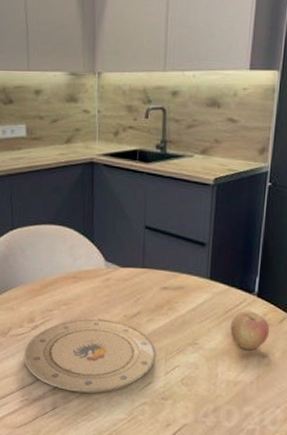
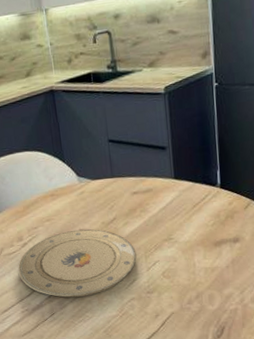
apple: present [230,310,270,350] -> none [199,202,237,238]

